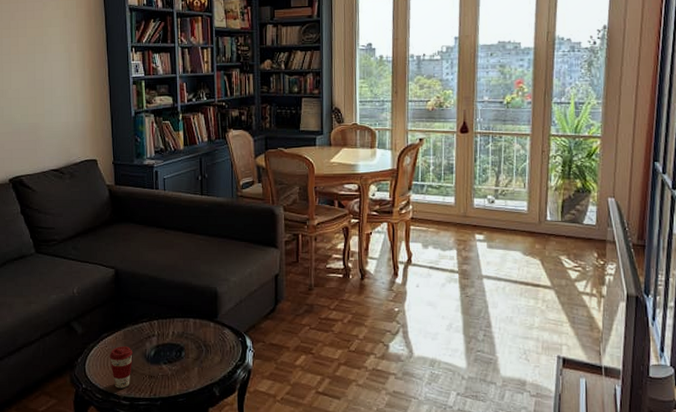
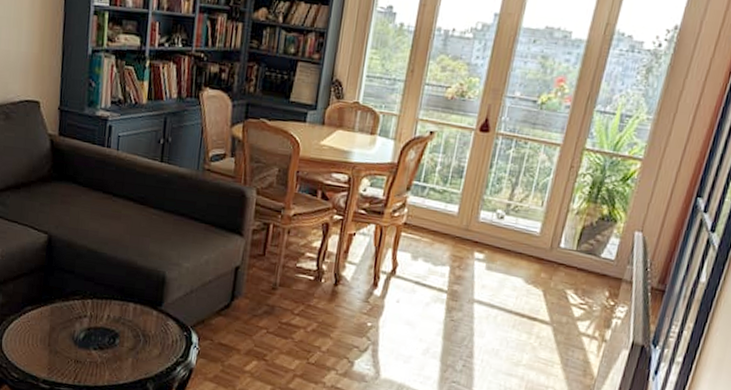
coffee cup: present [110,346,133,389] -> none [31,323,59,371]

